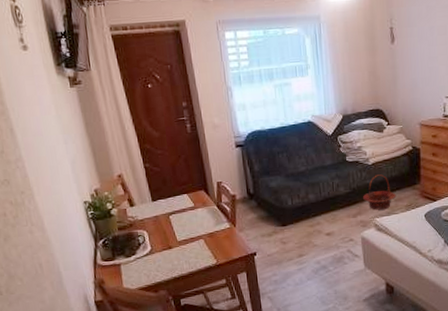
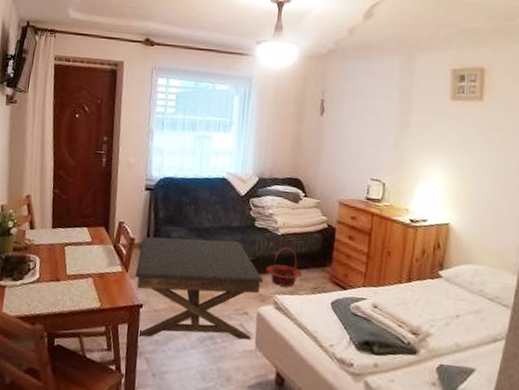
coffee table: none [242,178,363,280] -> present [135,236,264,340]

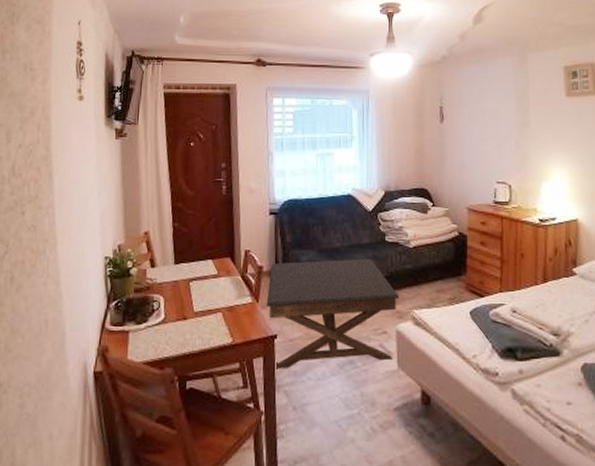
basket: present [266,247,303,288] -> none [401,260,439,301]

